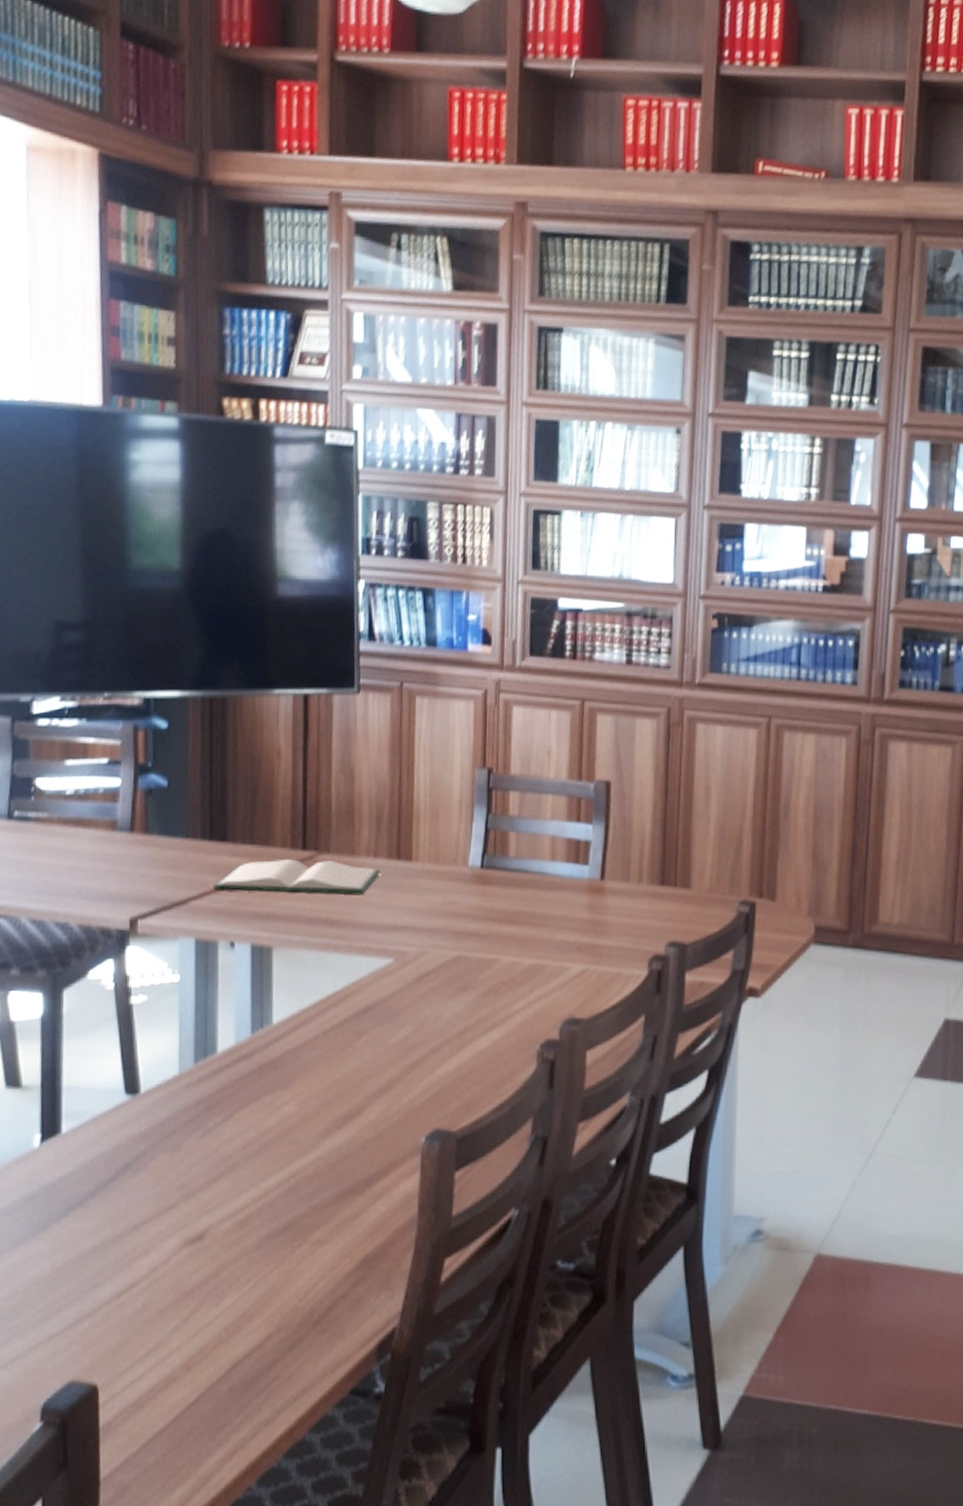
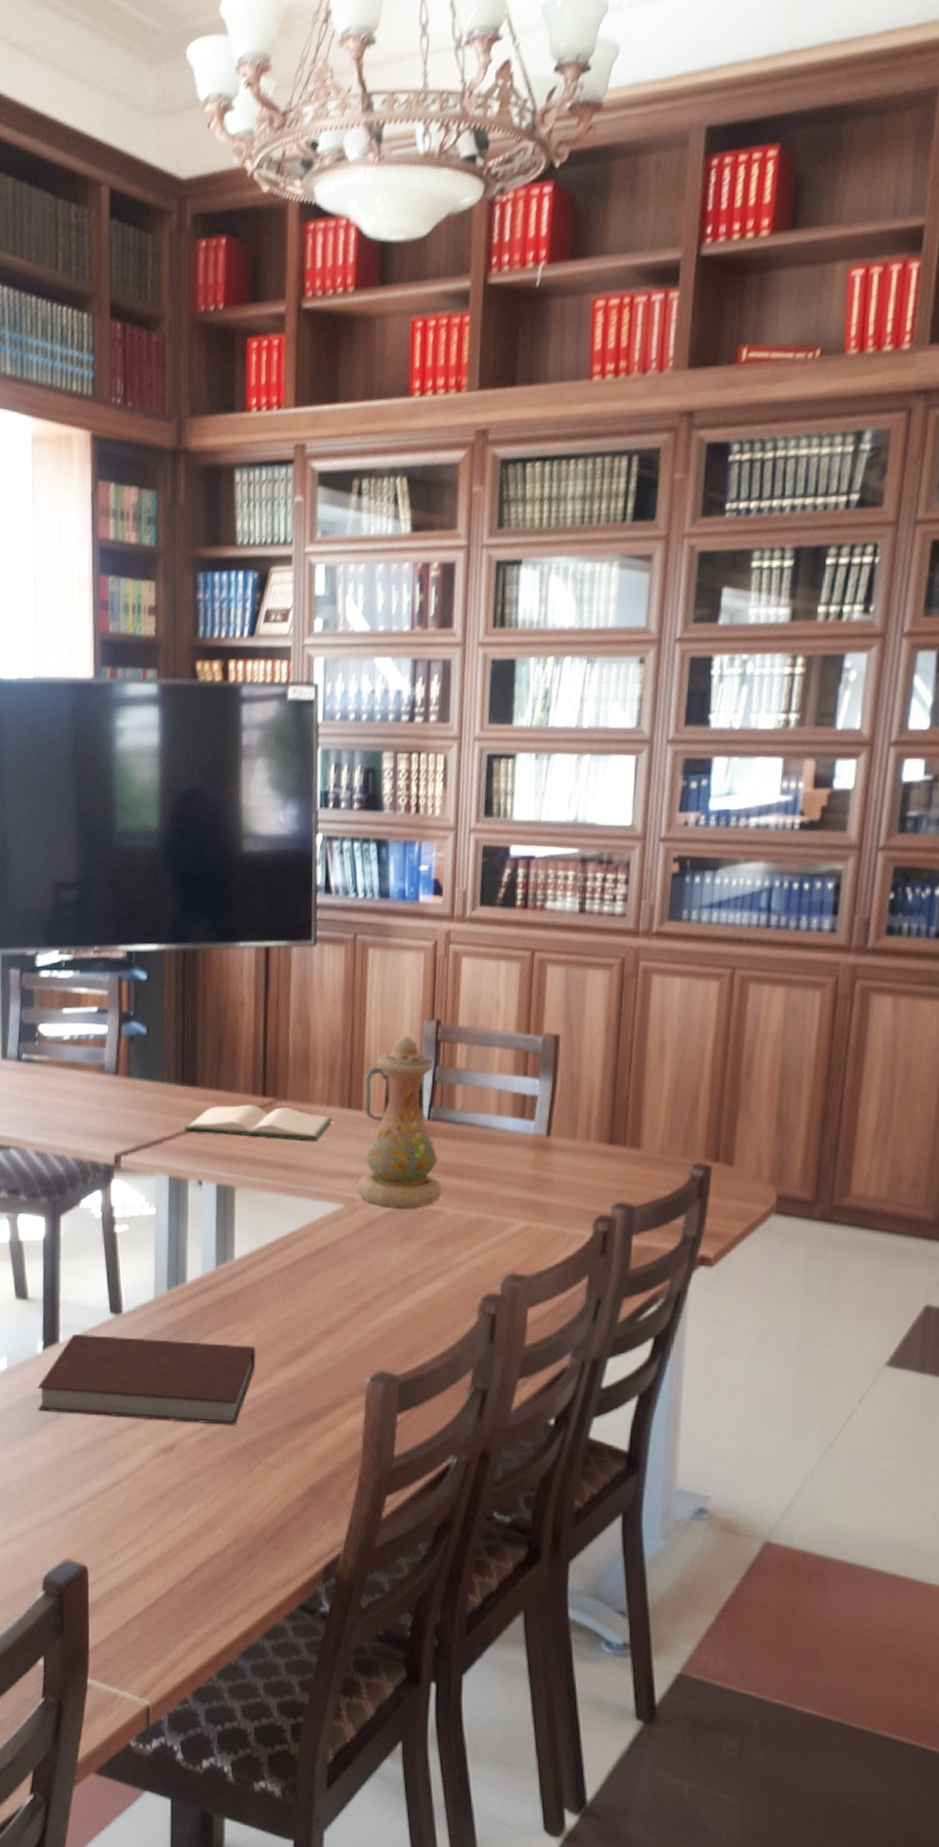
notebook: none [33,1115,299,1214] -> present [37,1334,256,1425]
vase: none [408,784,498,960] -> present [357,1036,442,1209]
mug: none [414,815,480,873] -> present [364,1066,426,1123]

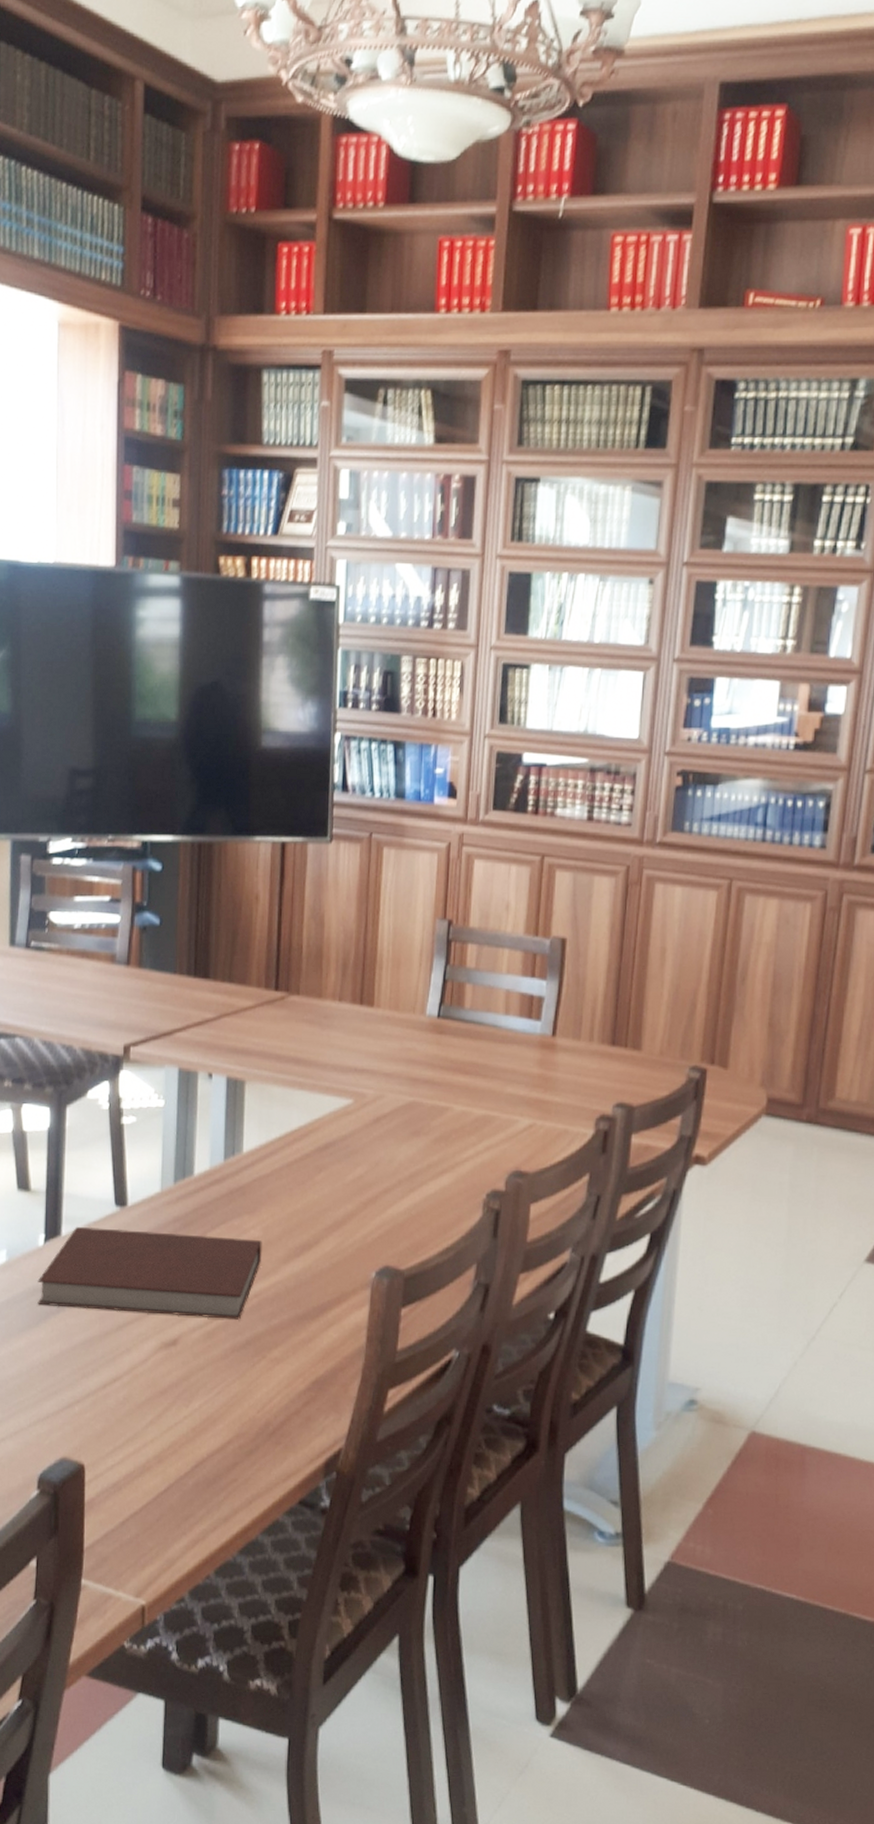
hardback book: present [184,1104,332,1141] -> none [195,998,344,1036]
vase: present [357,1036,442,1209] -> none [367,934,450,1105]
mug: present [364,1066,426,1123] -> none [375,963,437,1020]

